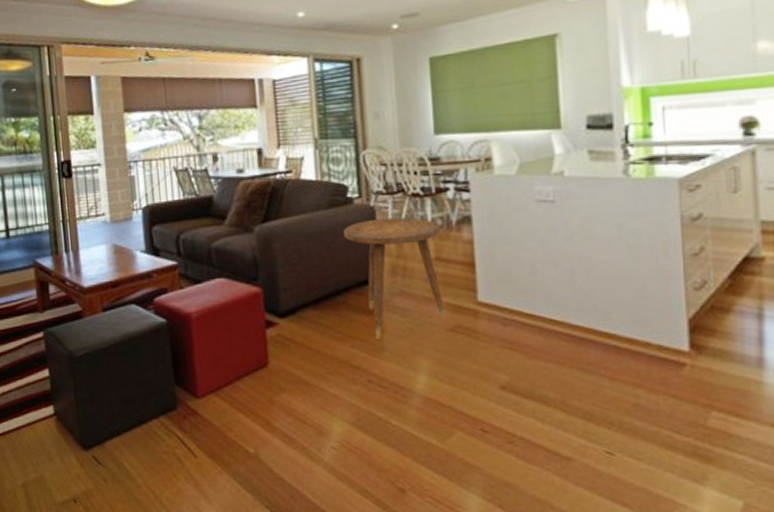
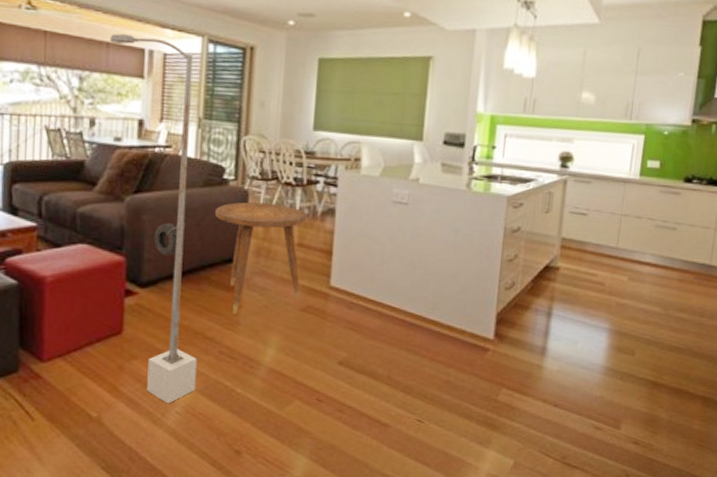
street lamp: none [220,66,348,438] -> present [109,33,197,404]

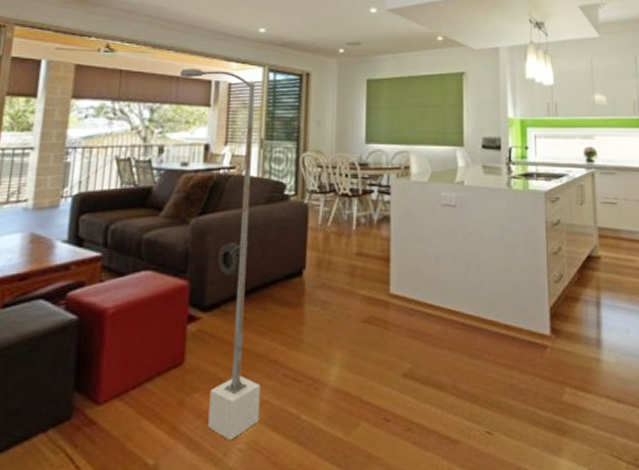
side table: present [214,202,306,315] -> none [276,215,363,333]

